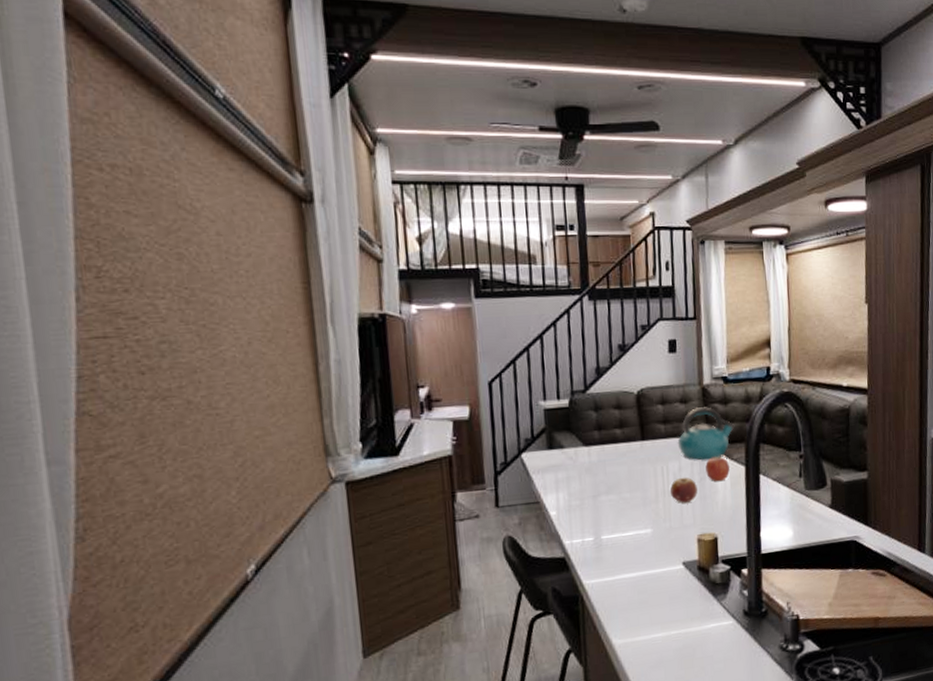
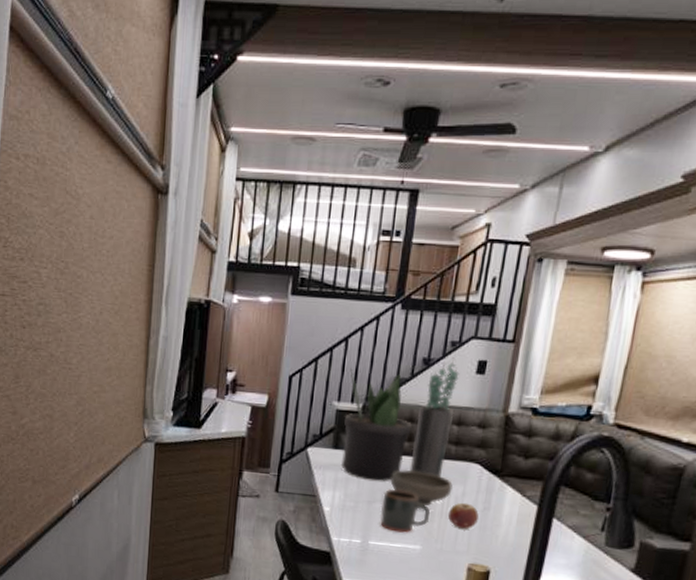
planter: none [550,364,621,474] -> present [340,368,412,481]
mug: none [606,477,654,520] -> present [380,488,430,532]
bowl: none [610,455,669,489] -> present [390,470,453,506]
vase: none [623,340,657,458] -> present [409,357,459,478]
kettle: present [677,407,735,460] -> none [466,435,535,491]
fruit: present [705,456,730,482] -> none [491,489,520,516]

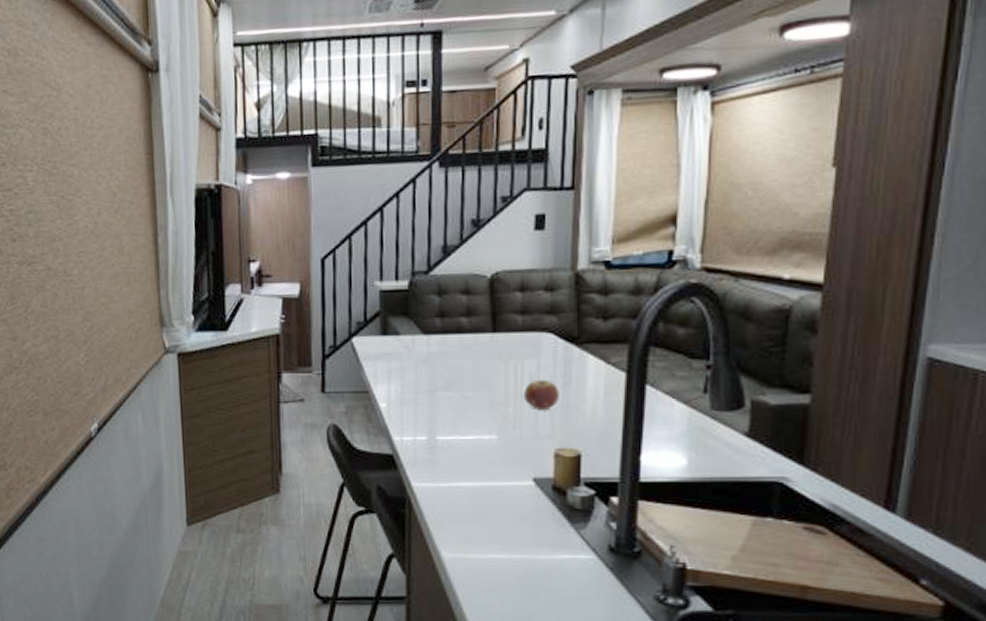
planter: present [340,368,412,481] -> none [389,241,469,366]
mug: present [380,488,430,532] -> none [445,373,502,422]
bowl: present [390,470,453,506] -> none [452,349,524,388]
vase: present [409,357,459,478] -> none [472,215,516,354]

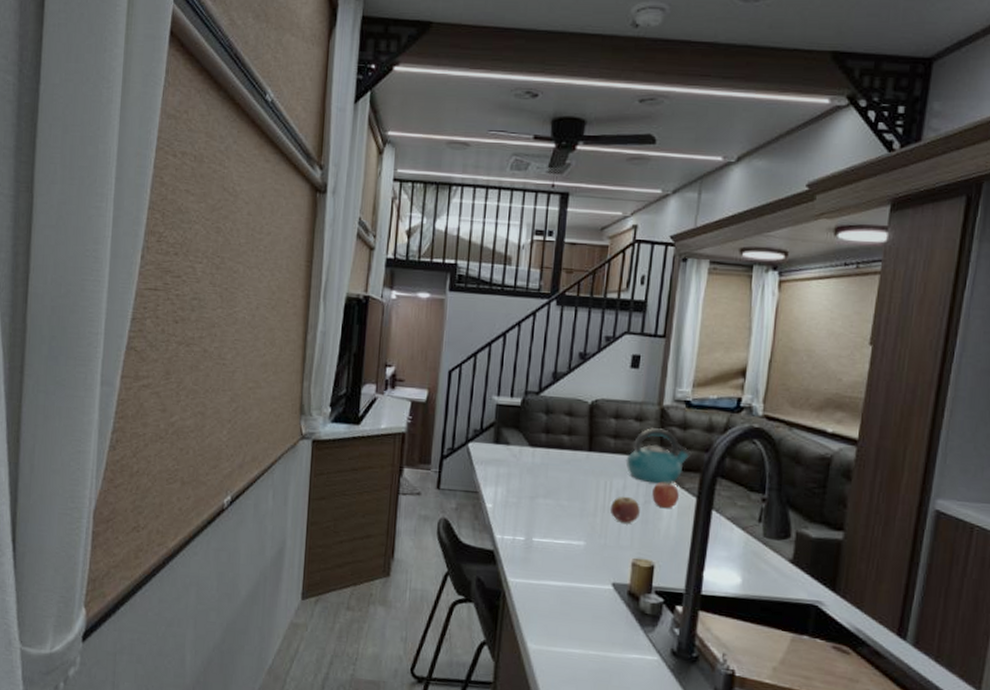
kettle: none [537,297,616,361] -> present [625,428,692,484]
fruit: none [572,358,604,389] -> present [652,482,679,509]

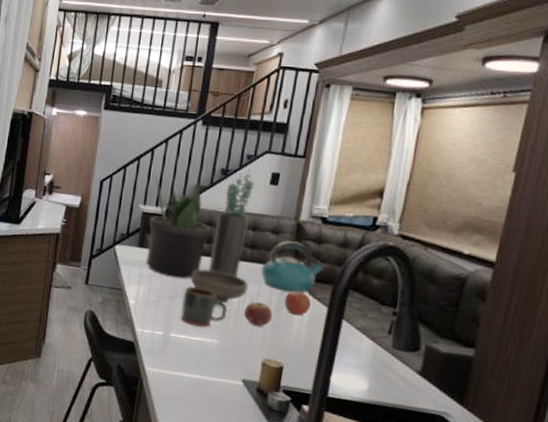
planter: none [502,363,571,476] -> present [145,175,211,279]
mug: none [543,483,592,528] -> present [181,286,227,327]
bowl: none [552,464,613,500] -> present [190,269,248,303]
vase: none [570,352,615,471] -> present [208,169,255,278]

